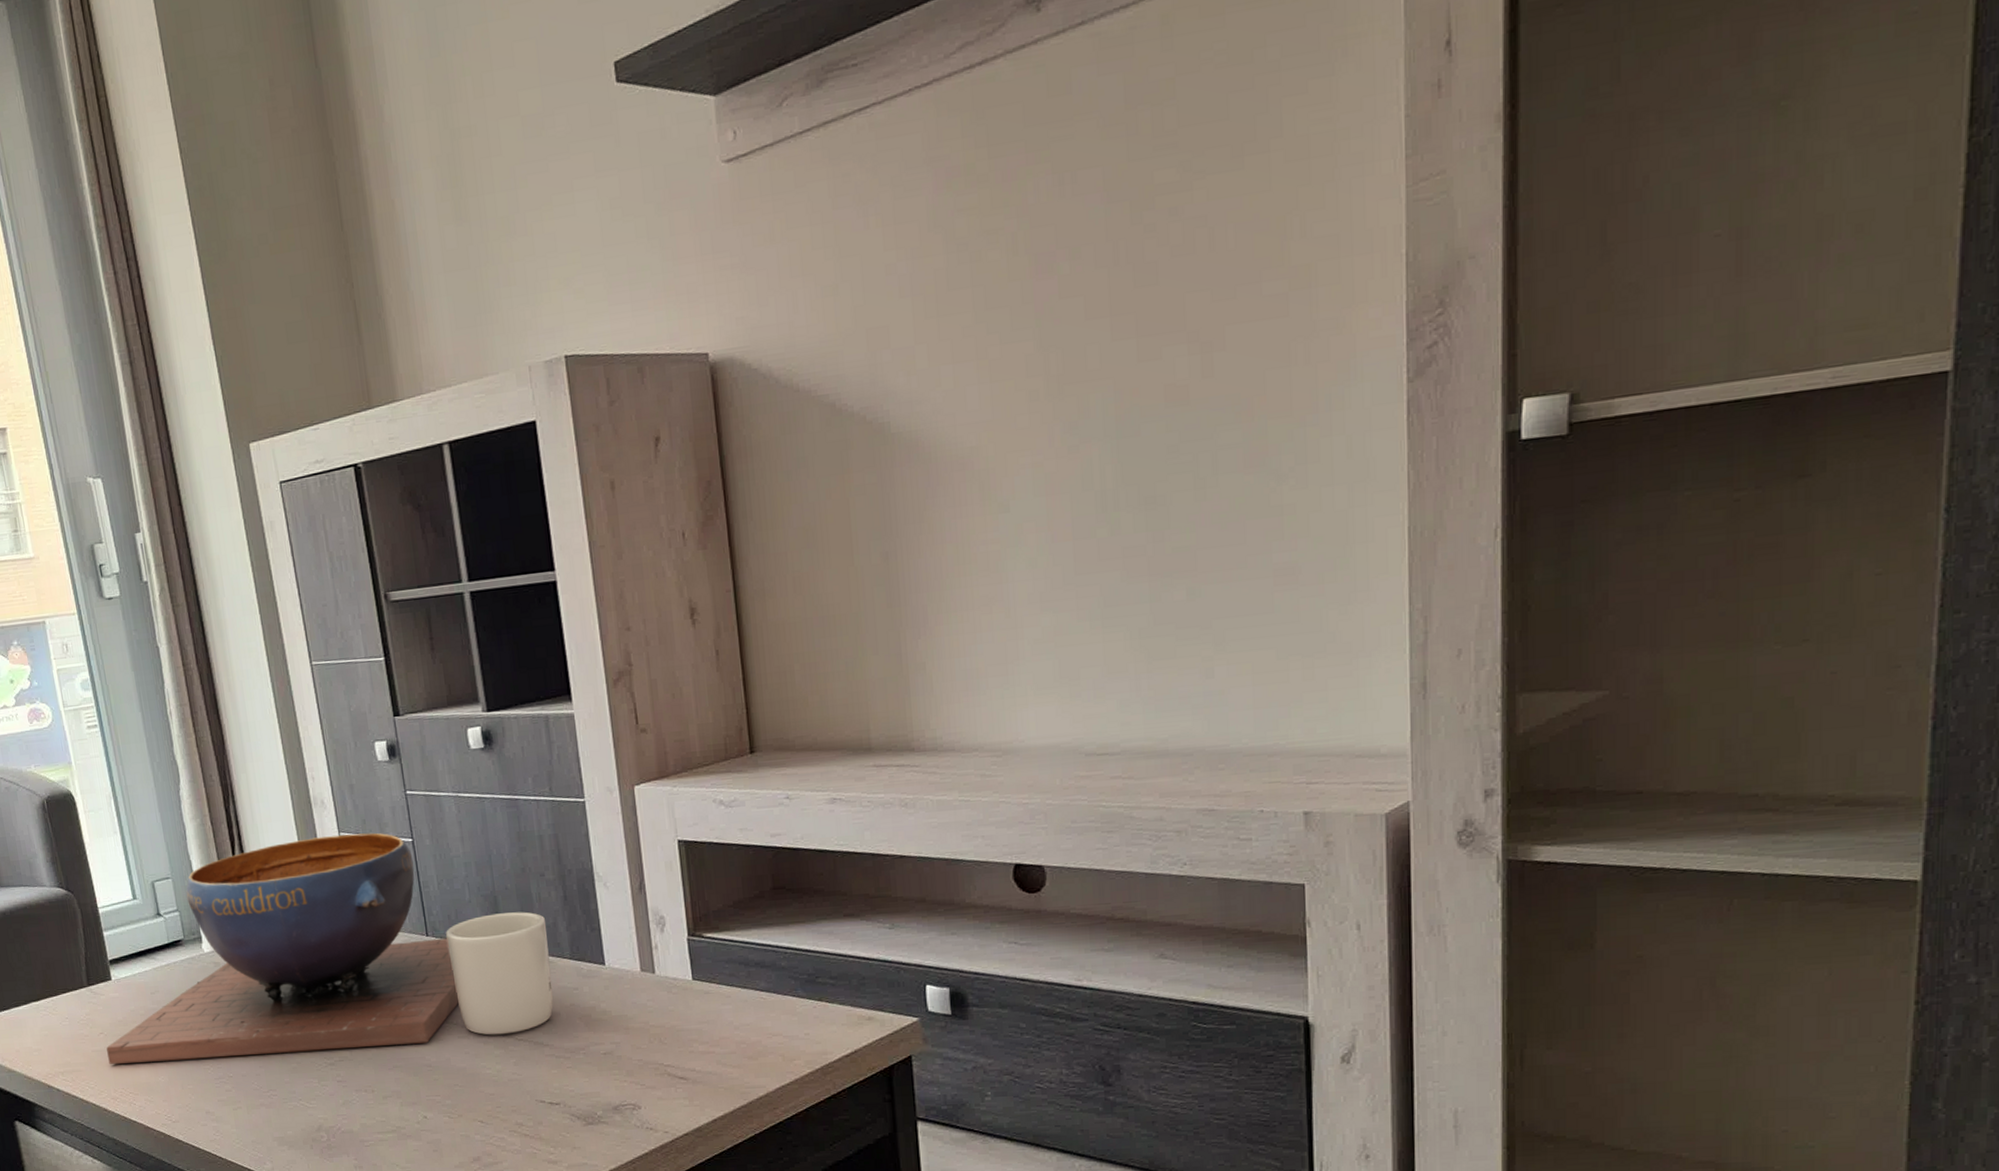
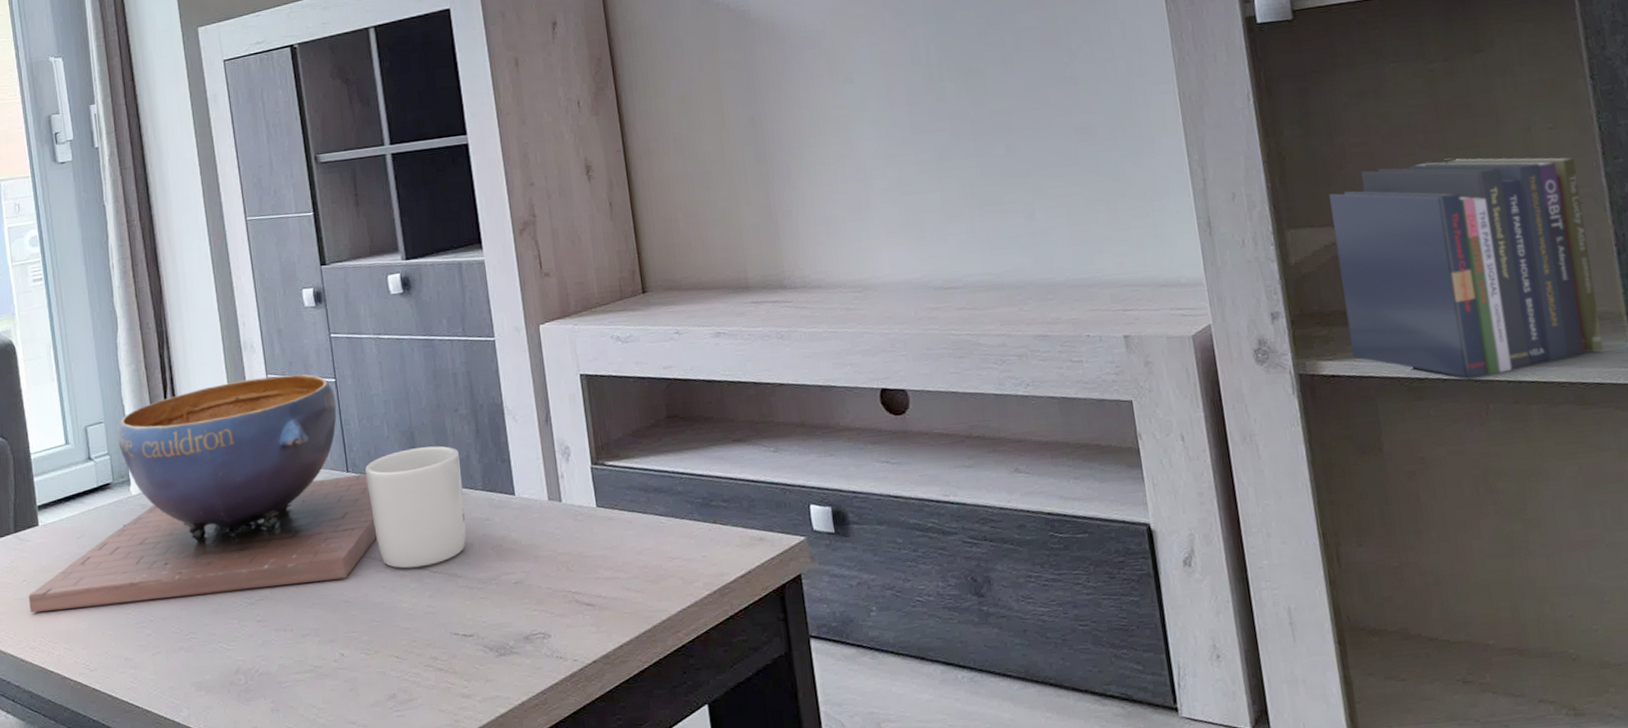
books: none [1576,610,1901,870] -> present [1329,157,1604,379]

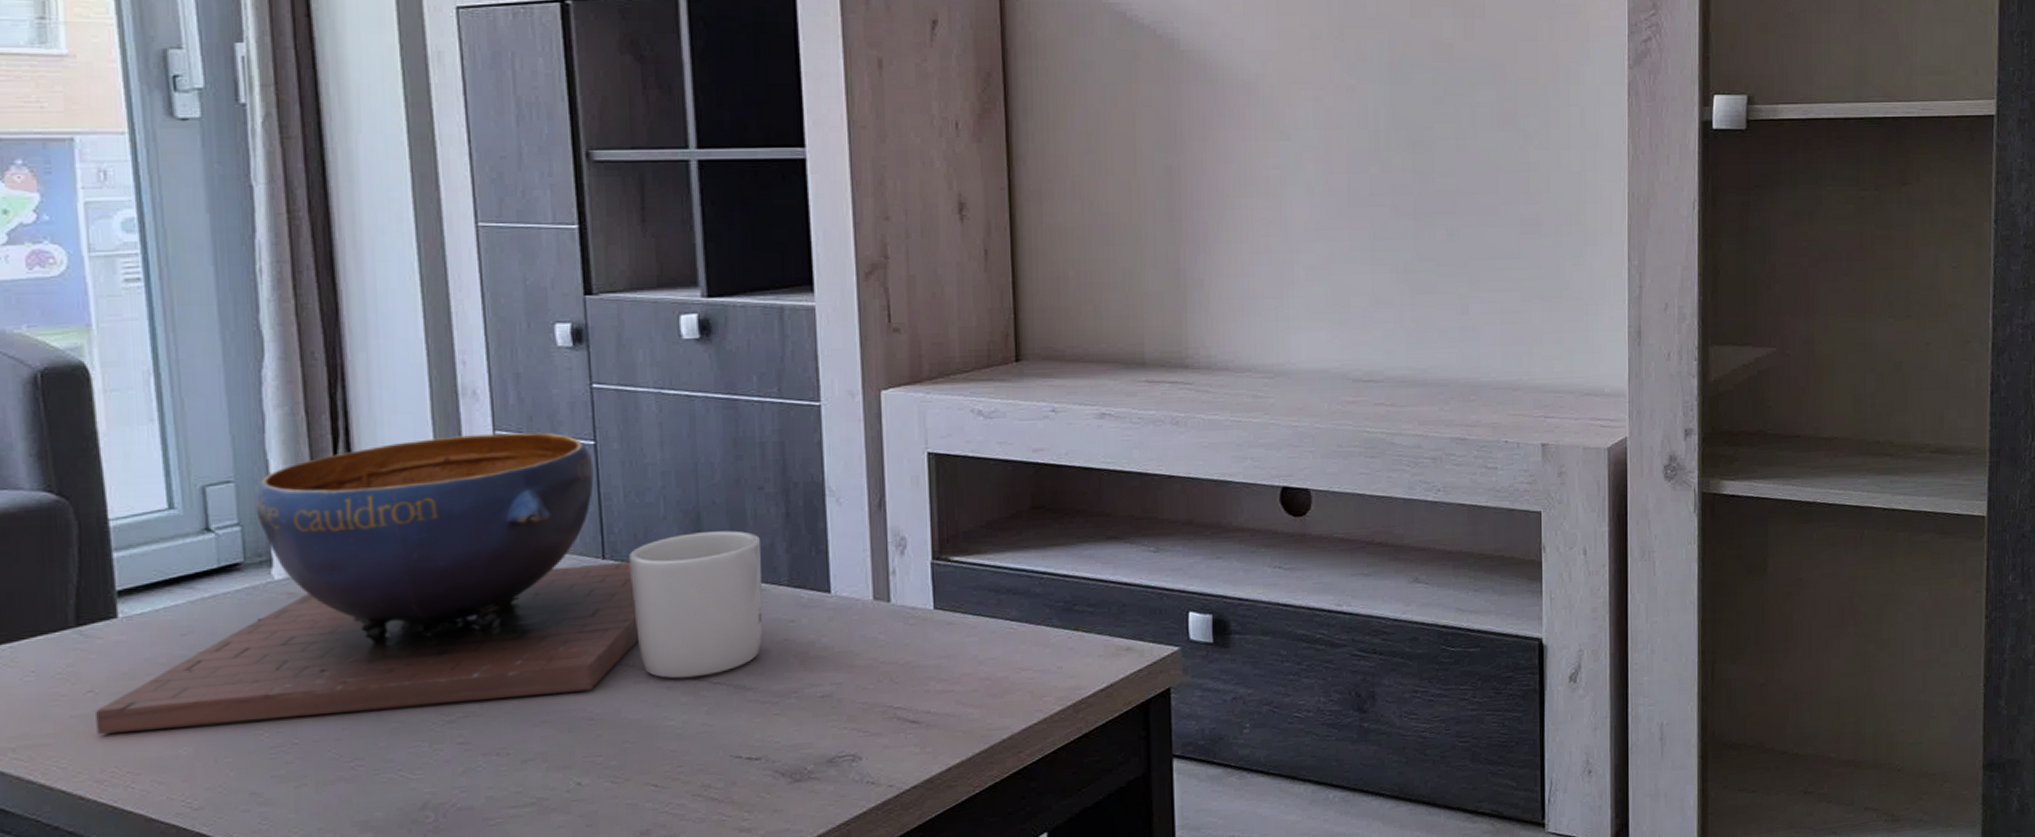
books: present [1329,157,1604,379] -> none [1753,288,1969,504]

